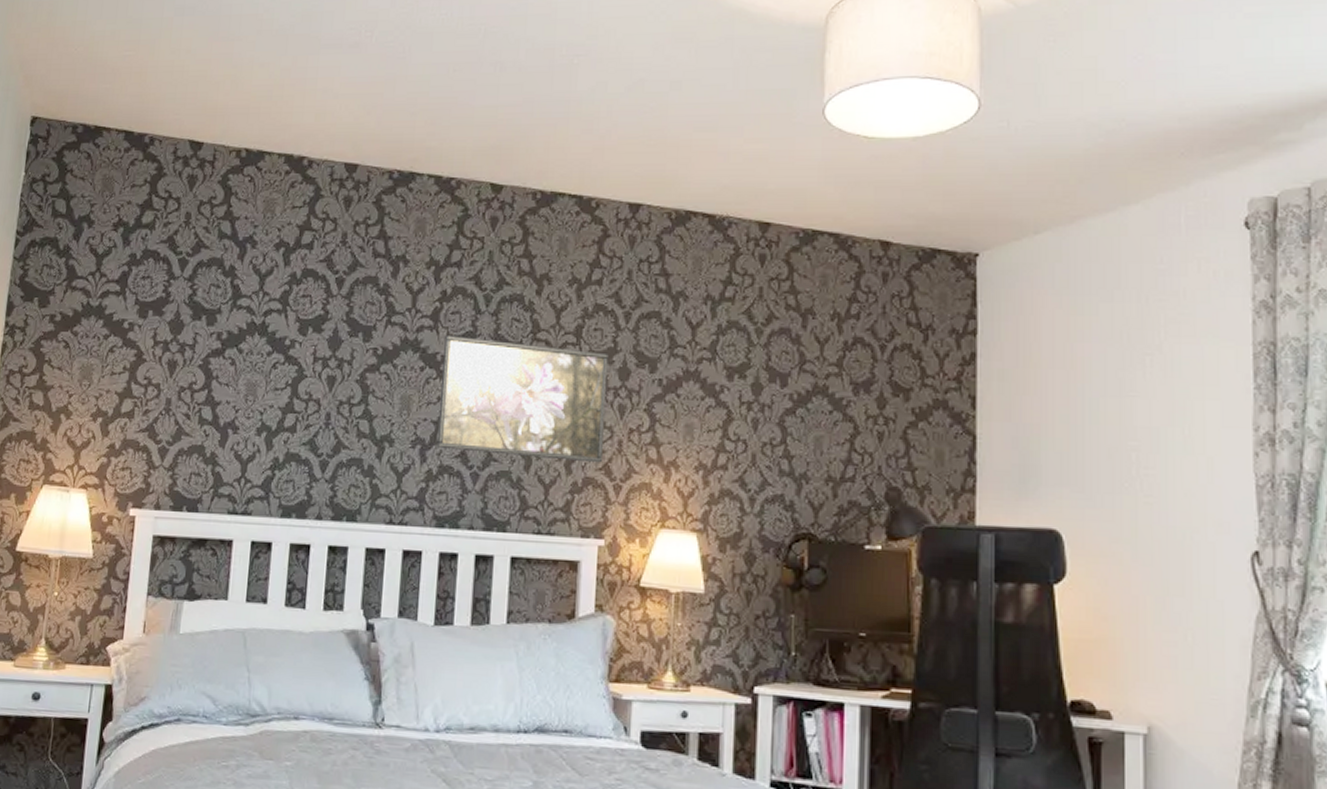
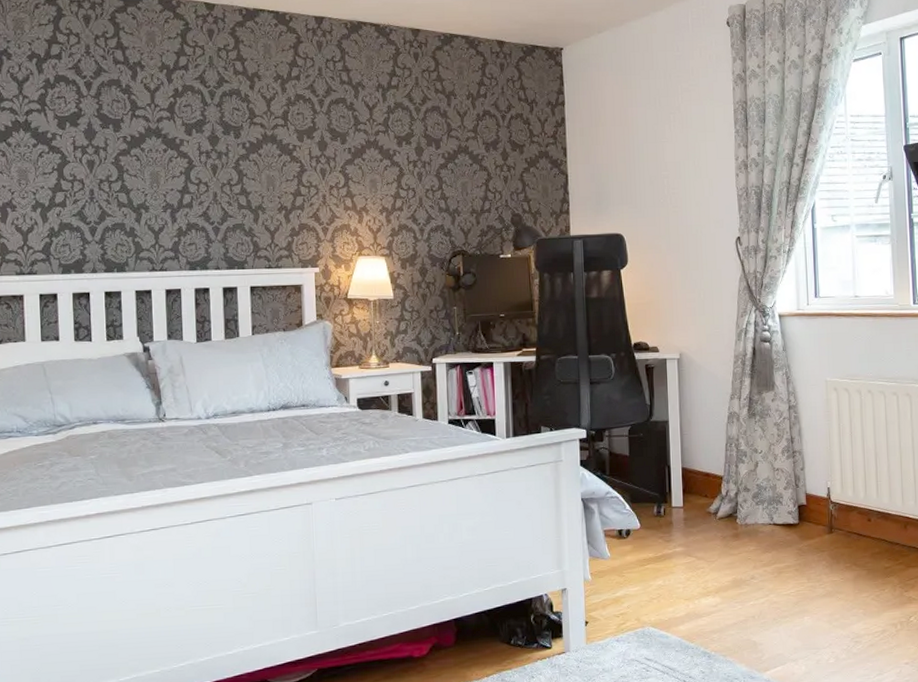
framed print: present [436,335,609,463] -> none [181,123,312,213]

